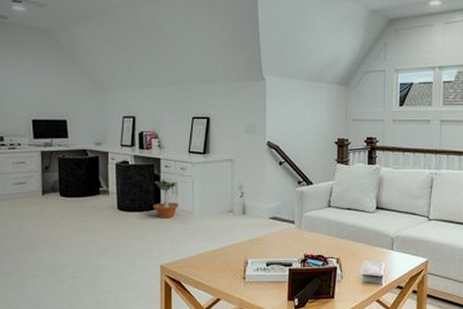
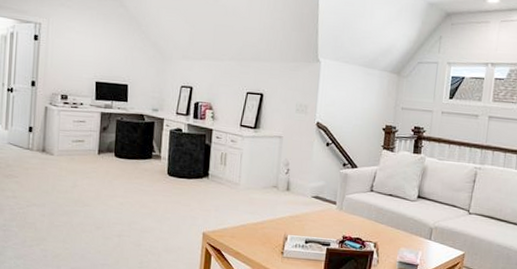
potted tree: present [153,177,179,218] -> none [201,149,227,188]

